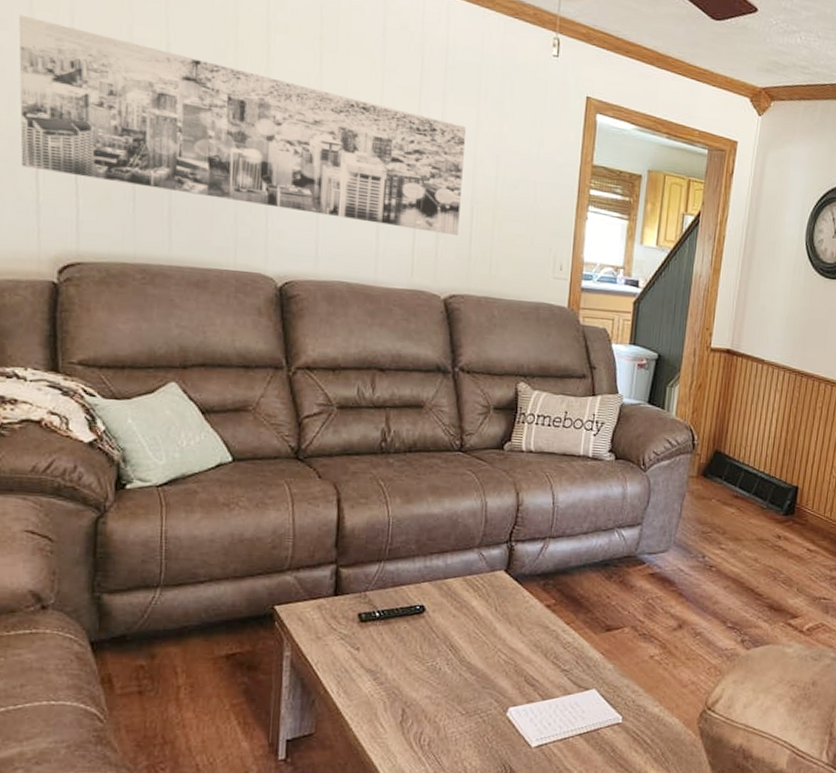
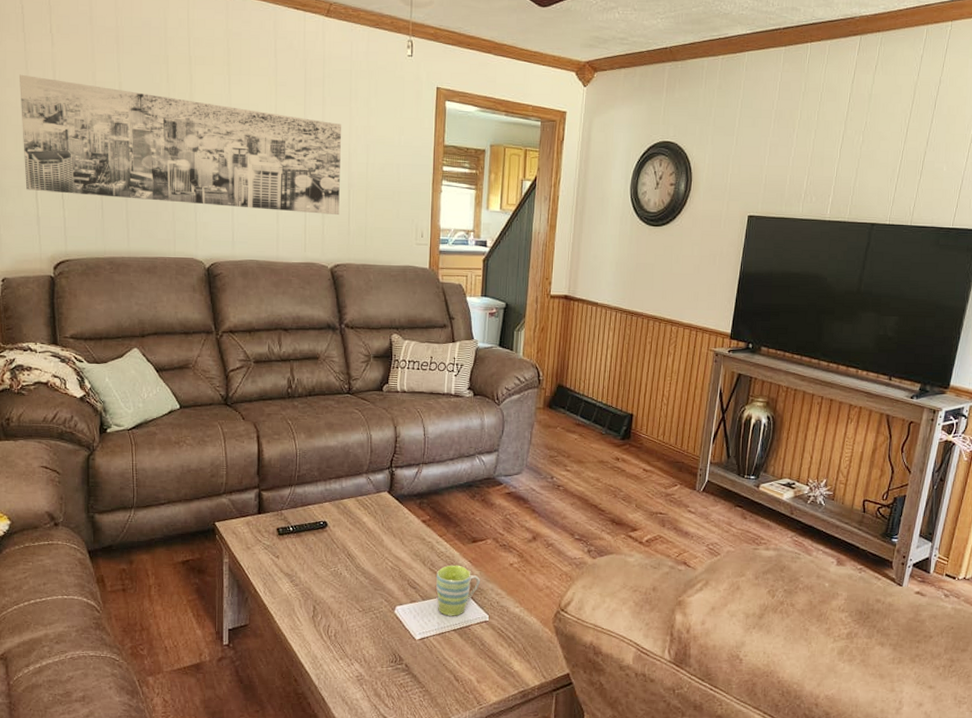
mug: none [559,657,613,718] -> present [436,564,480,616]

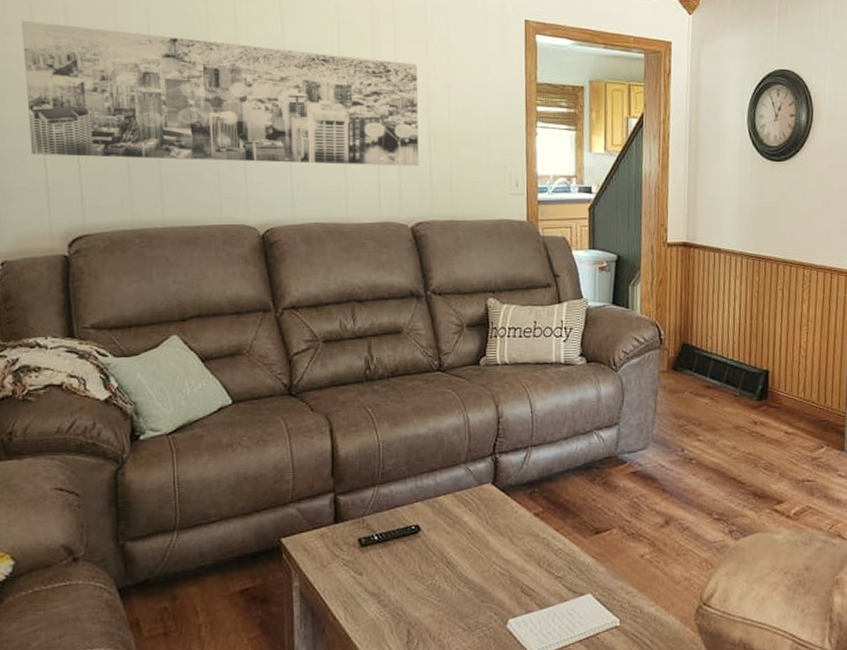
mug: present [436,564,480,616] -> none [555,562,607,625]

